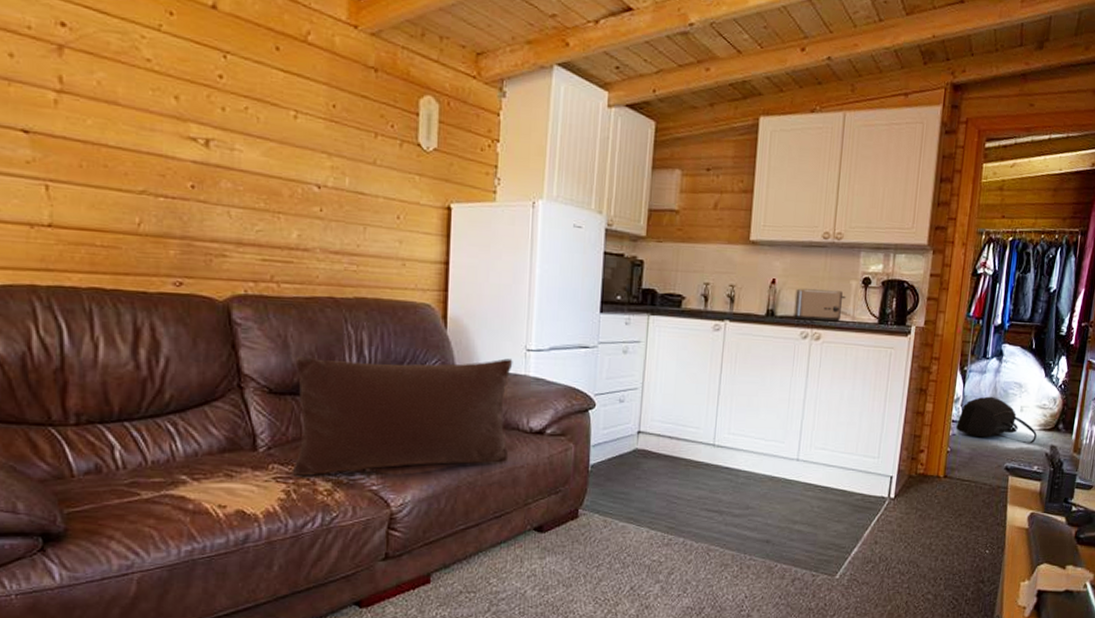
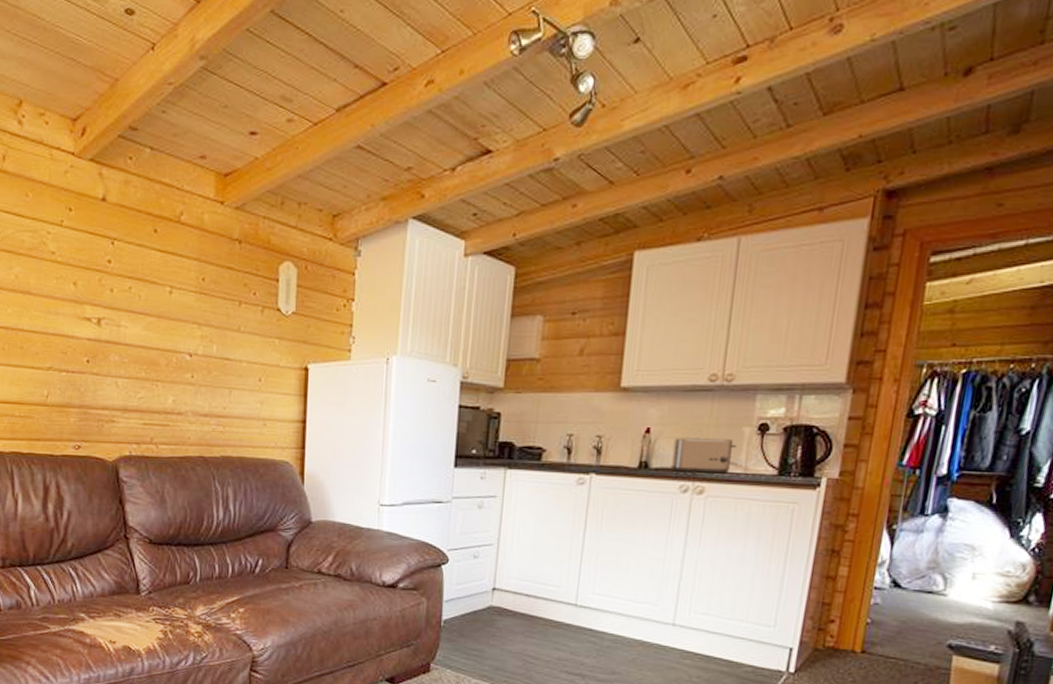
pillow: present [292,356,513,476] -> none [168,510,367,618]
duffel bag: present [956,396,1037,444] -> none [880,560,996,619]

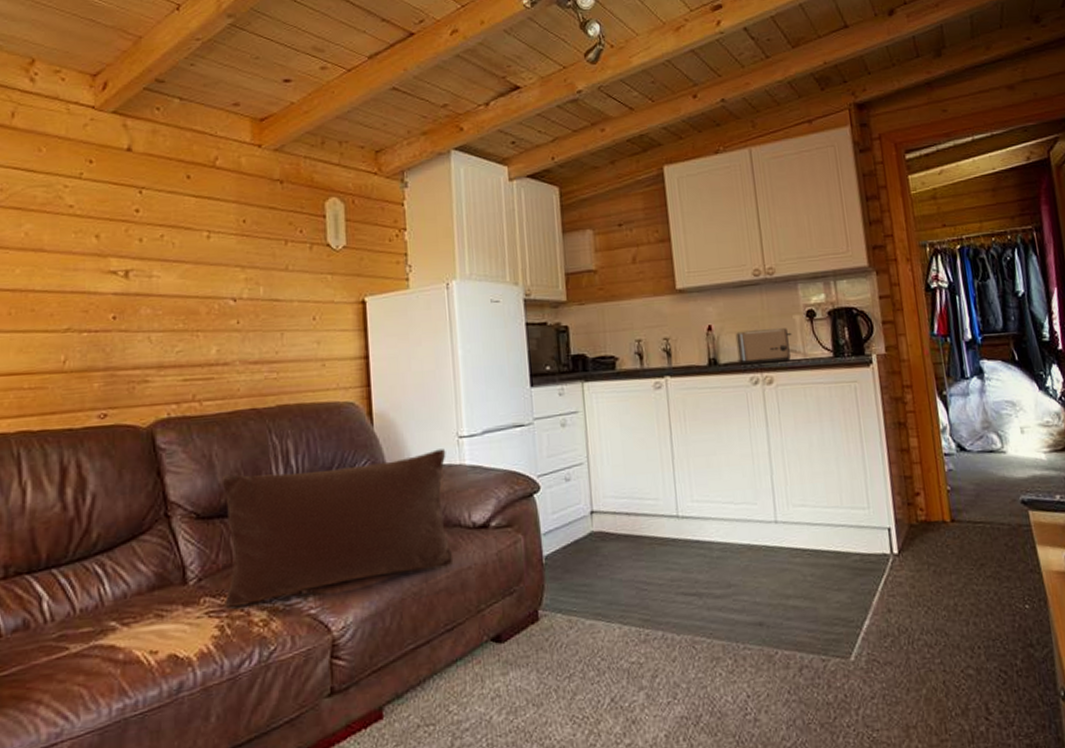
pillow: none [168,510,367,618] -> present [221,449,454,607]

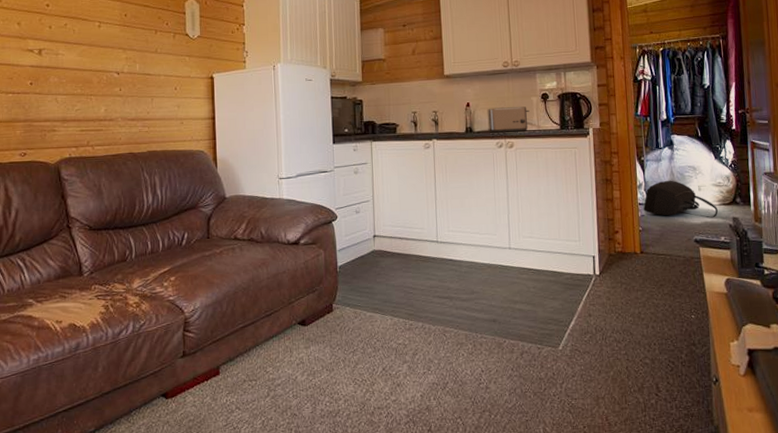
pillow: present [221,449,454,607] -> none [107,186,273,293]
duffel bag: none [950,420,1049,471] -> present [643,180,718,218]

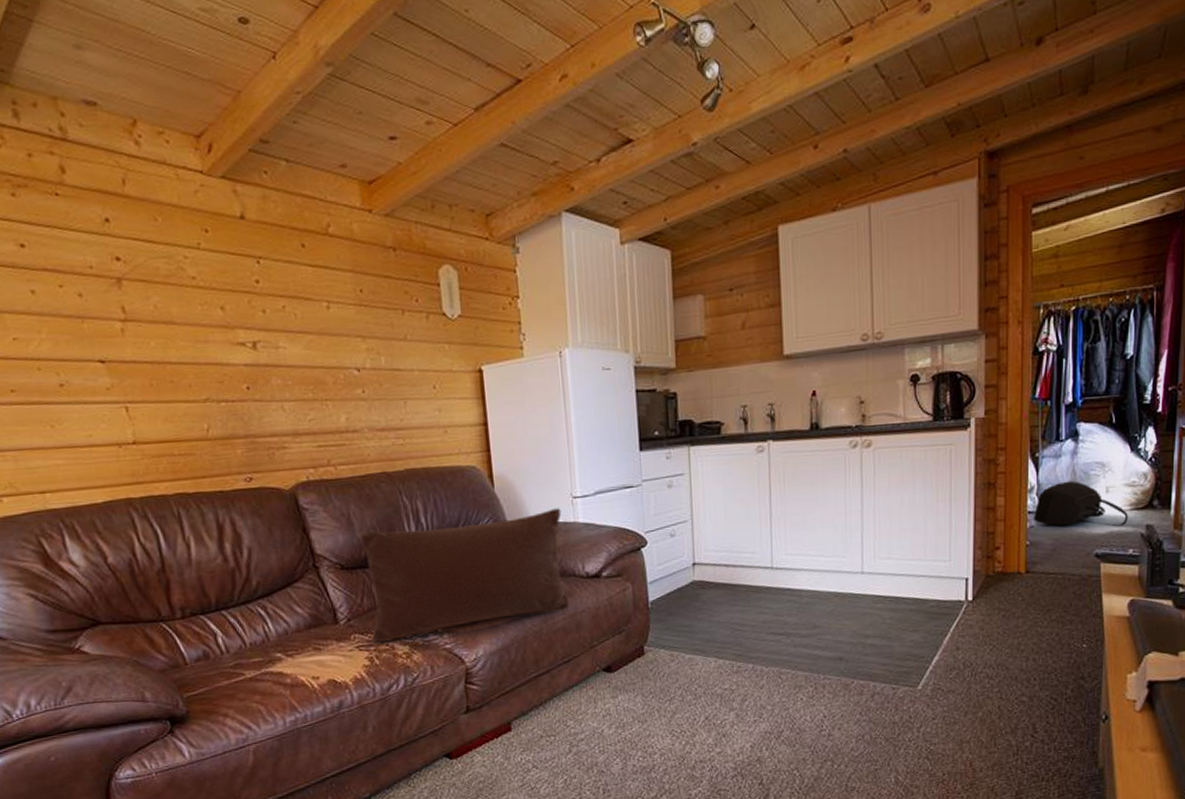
pillow: none [107,186,273,293] -> present [360,508,569,643]
toaster: present [487,105,530,134] -> none [838,392,894,430]

